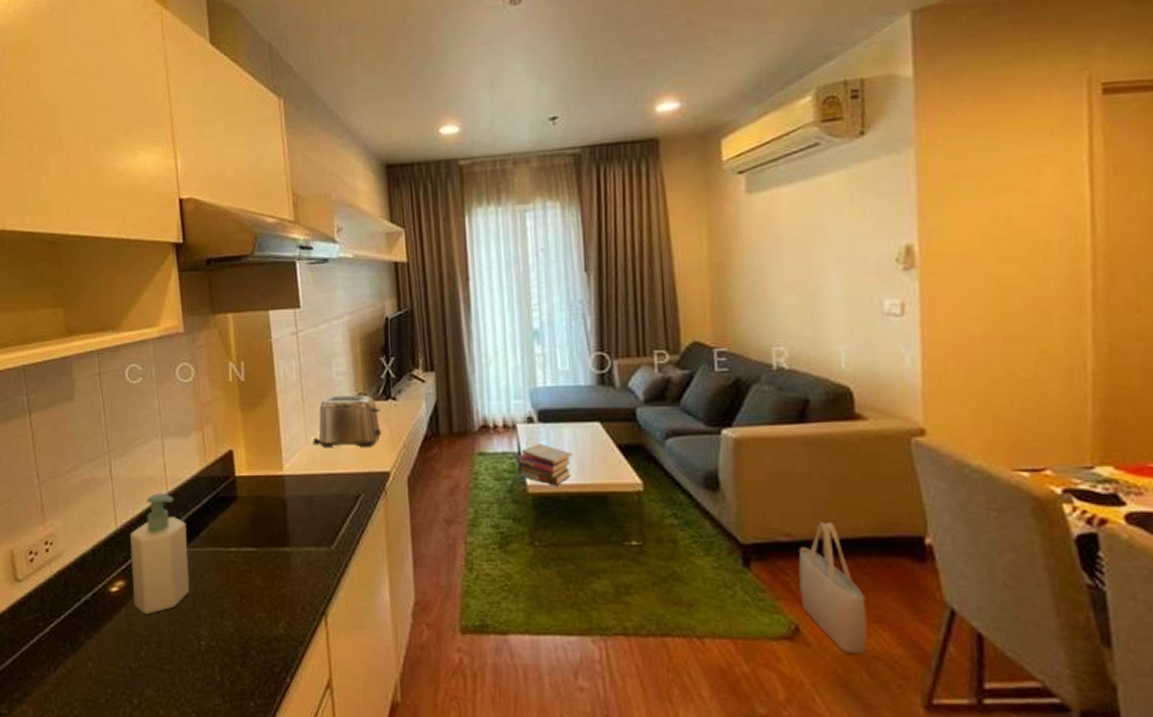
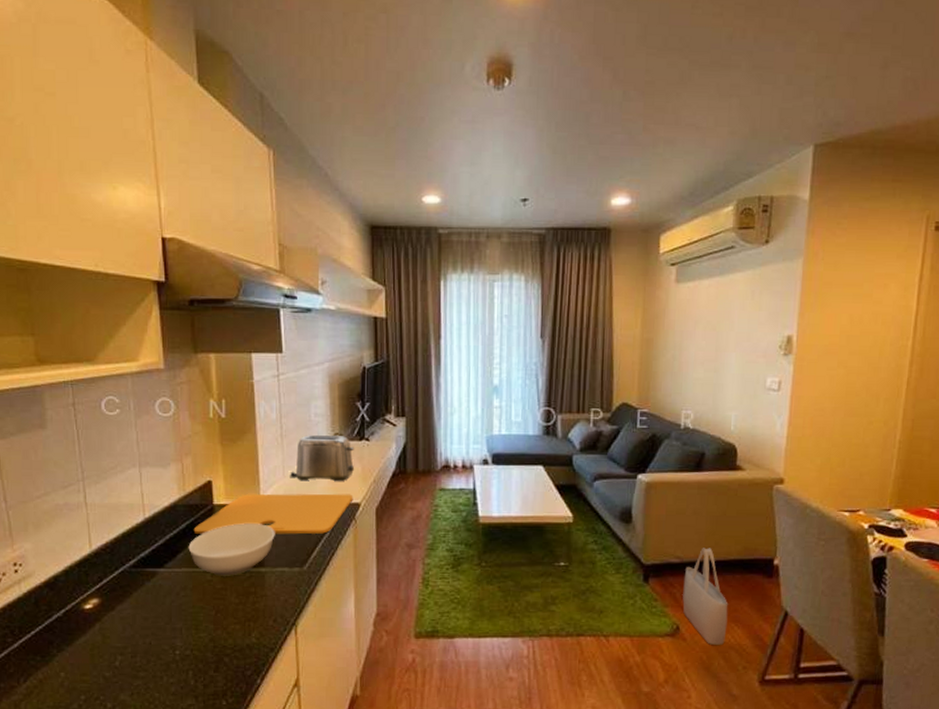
soap bottle: present [129,493,190,615] -> none [105,519,166,629]
bowl: none [211,497,300,558] -> present [188,523,275,577]
cutting board: none [215,461,382,509] -> present [193,493,353,534]
books: present [516,443,573,486] -> none [471,482,519,517]

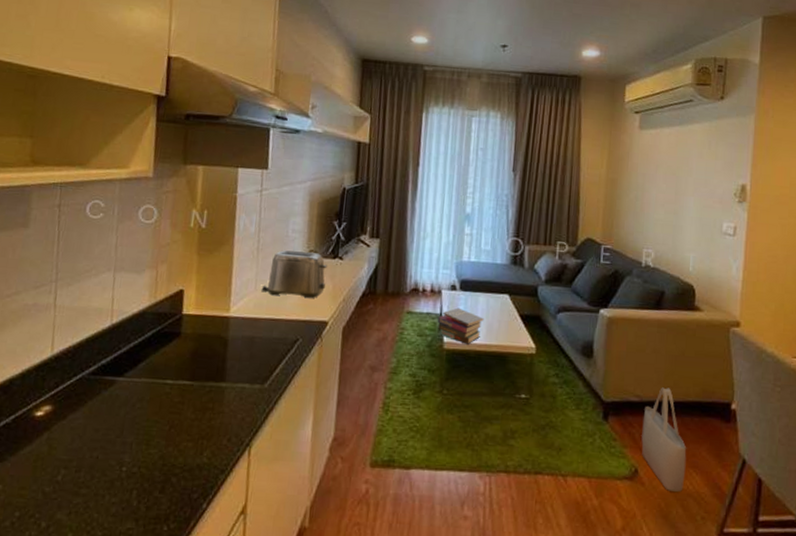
bowl: present [188,523,275,577] -> none [151,335,241,390]
cutting board: present [193,493,353,534] -> none [158,305,322,351]
books: none [471,482,519,517] -> present [437,307,484,345]

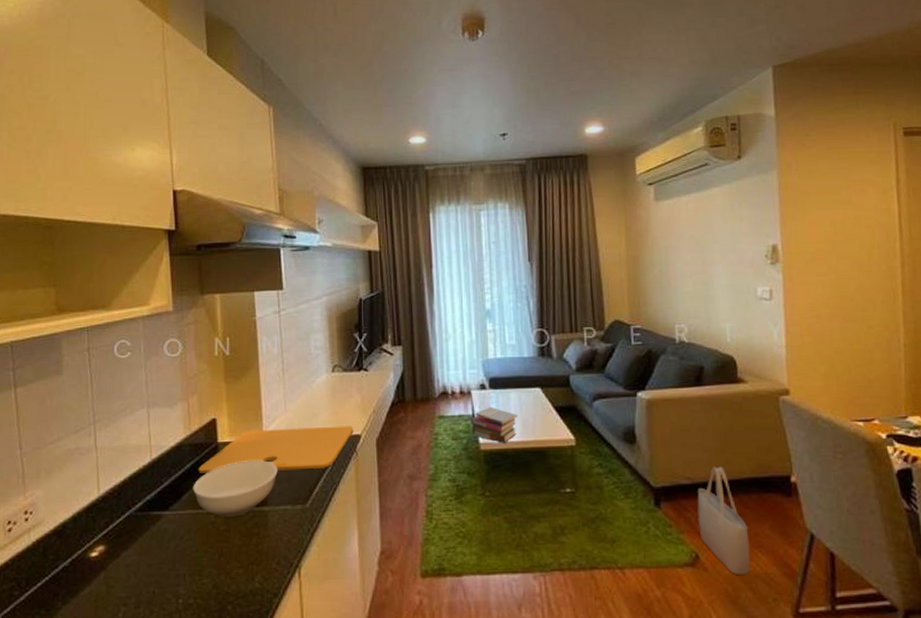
bowl: none [151,335,241,390] -> present [193,460,278,518]
cutting board: none [158,305,322,351] -> present [198,426,354,474]
toaster: present [261,250,327,298] -> none [291,367,353,415]

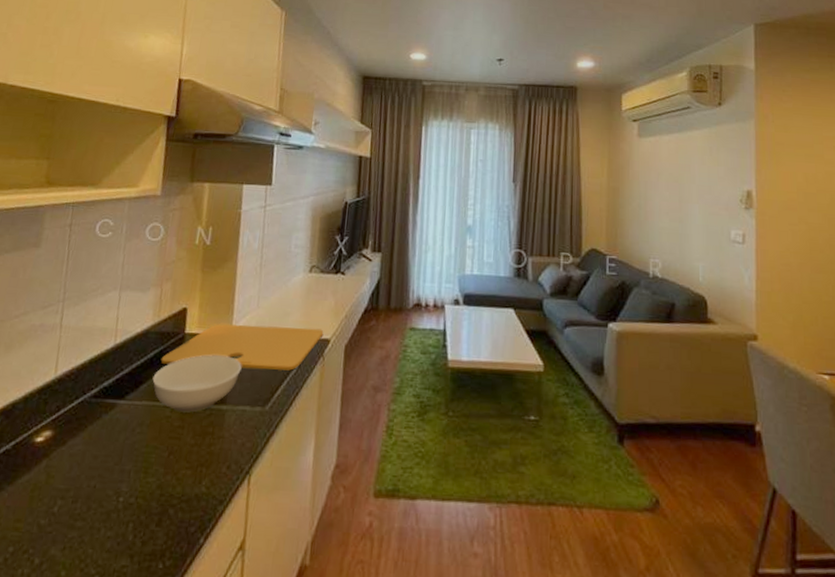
books: present [470,406,518,443] -> none [441,323,489,362]
shopping bag: present [697,466,751,574] -> none [661,407,711,526]

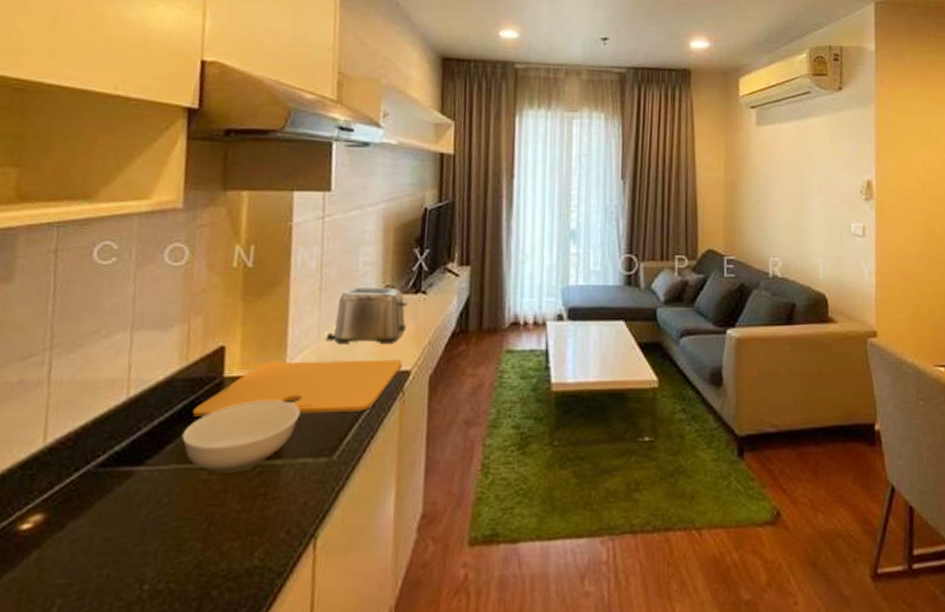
toaster: none [263,266,329,315] -> present [326,288,408,345]

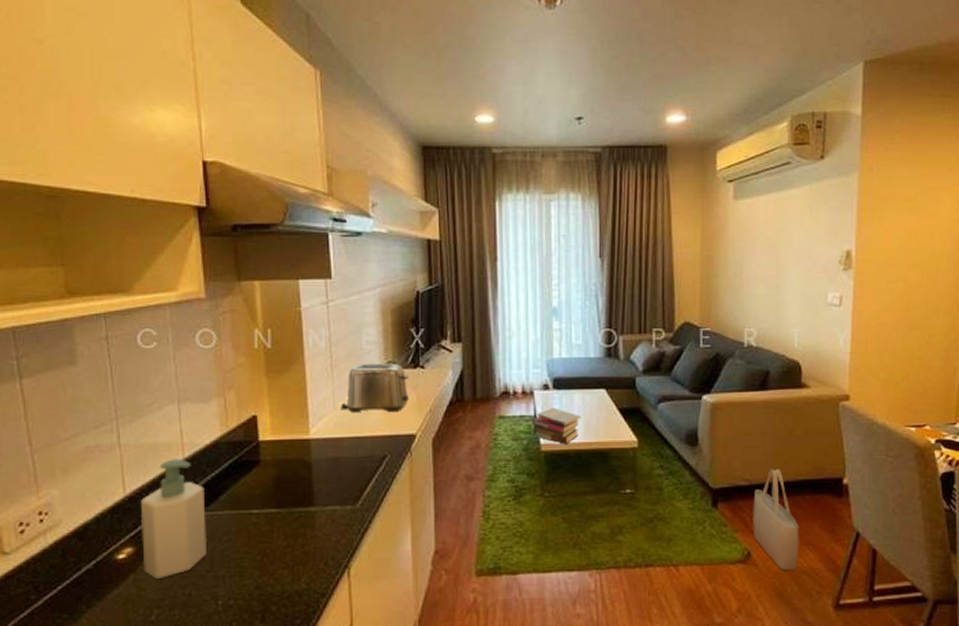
soap bottle: none [52,399,149,557] -> present [140,459,208,580]
bowl: present [181,401,300,475] -> none [231,460,326,519]
cutting board: present [192,359,403,417] -> none [237,425,408,473]
books: none [543,341,597,384] -> present [532,407,581,444]
shopping bag: none [782,413,832,533] -> present [753,469,799,570]

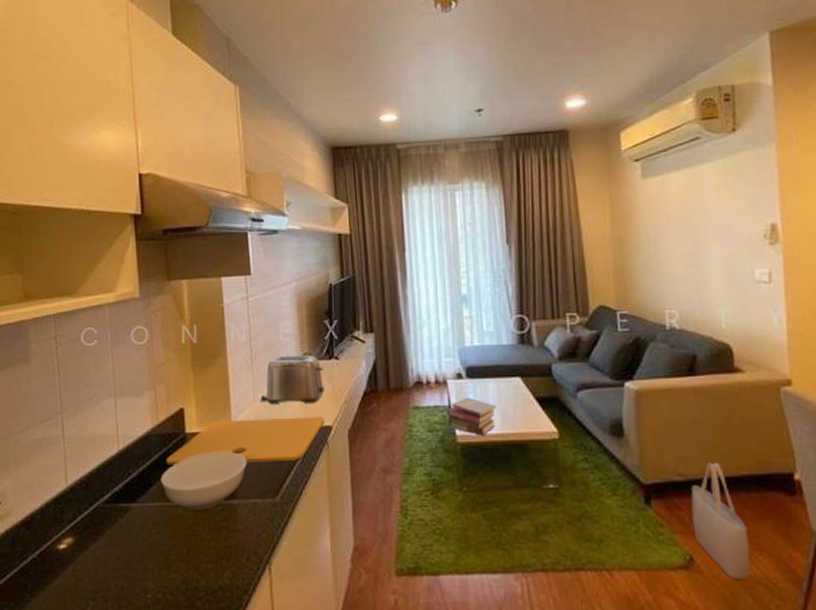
soap bottle: present [140,459,208,580] -> none [79,451,139,571]
bowl: none [231,460,326,519] -> present [161,452,247,511]
cutting board: none [237,425,408,473] -> present [166,416,325,465]

